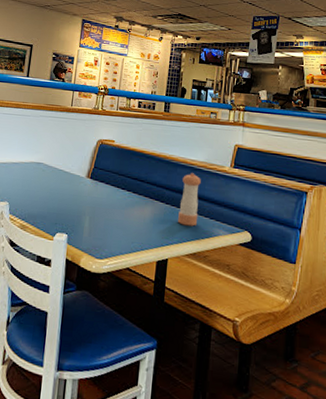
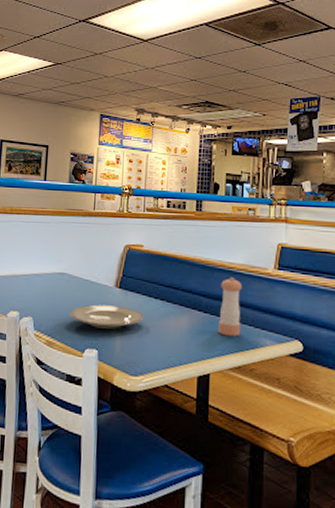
plate: none [43,192,112,216] -> present [70,304,144,329]

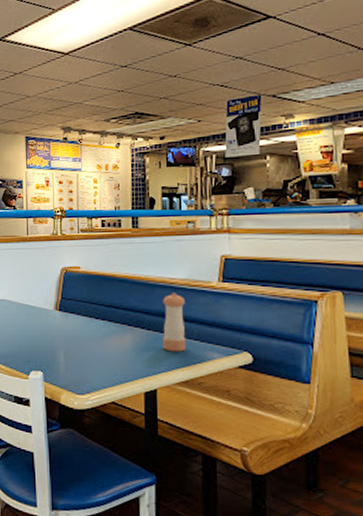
plate: present [70,304,144,329] -> none [12,328,87,351]

